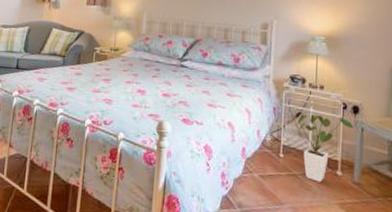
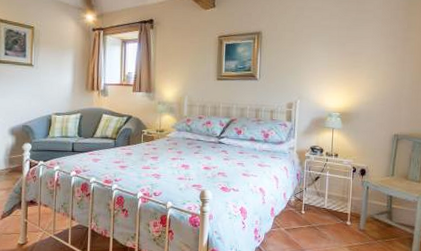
house plant: present [298,114,354,183] -> none [316,178,361,231]

